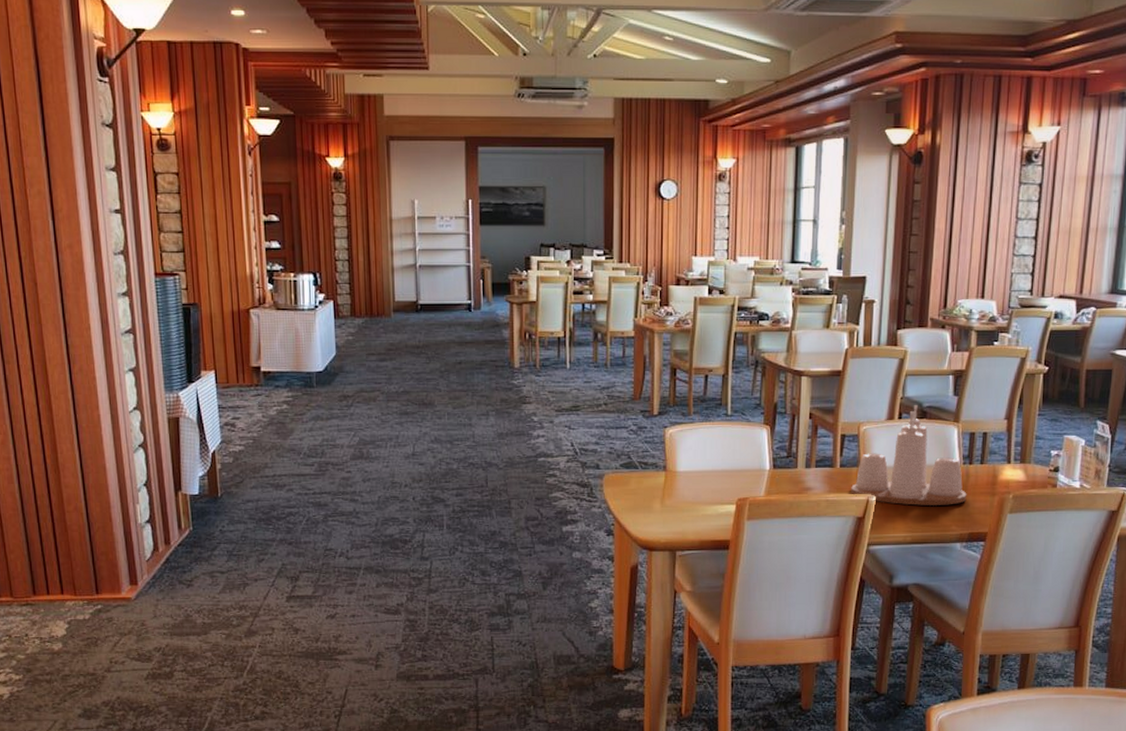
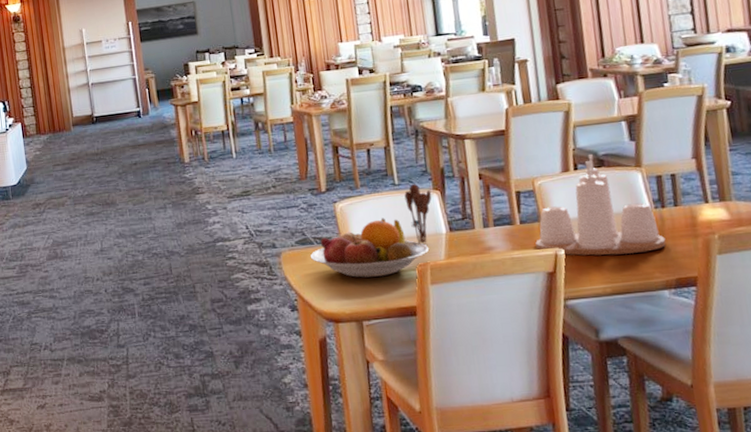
fruit bowl: none [633,448,751,508] -> present [310,218,430,278]
utensil holder: none [735,416,762,478] -> present [404,183,432,244]

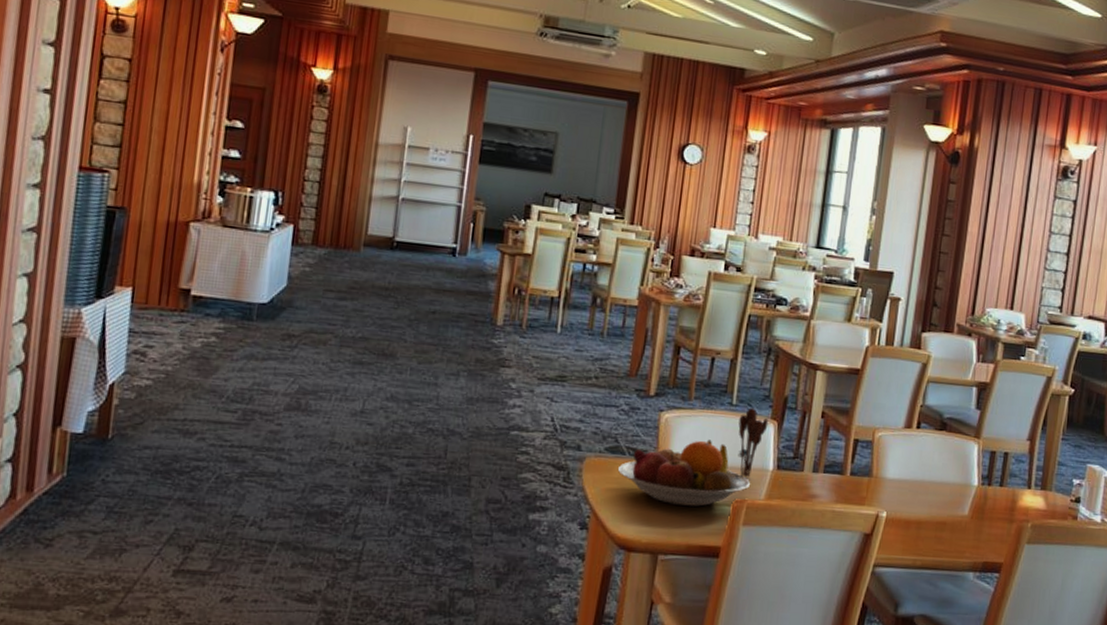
condiment set: present [535,154,666,256] -> none [860,415,984,529]

